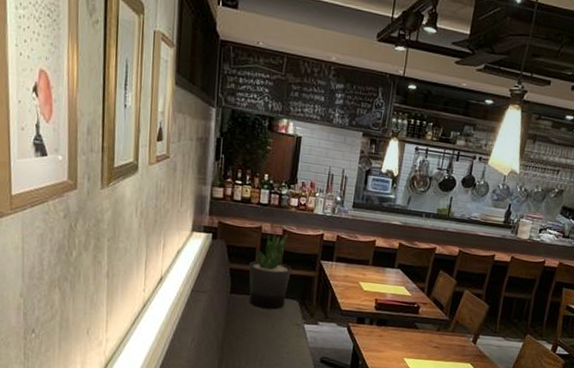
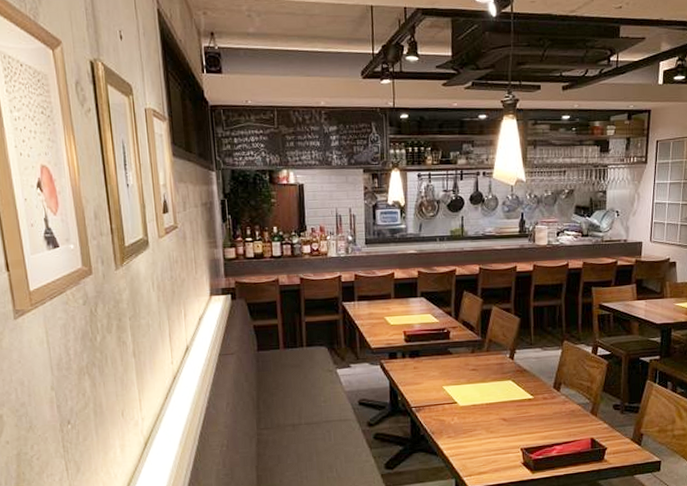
planter: present [249,232,292,310] -> none [272,282,315,361]

